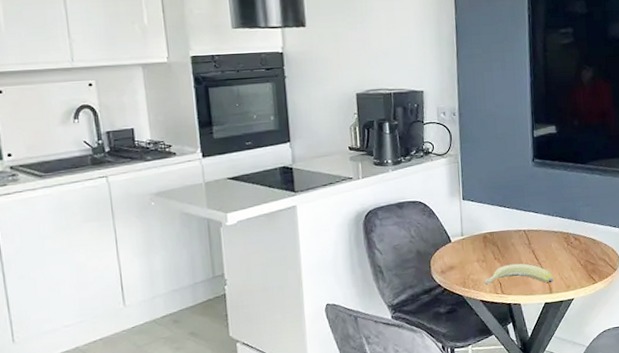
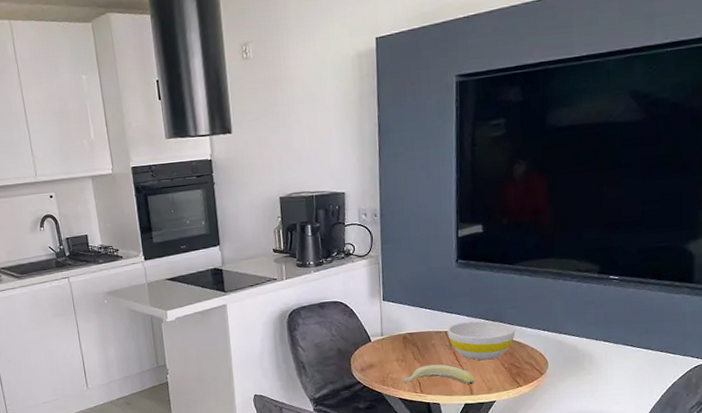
bowl: none [526,218,590,258] -> present [447,320,515,361]

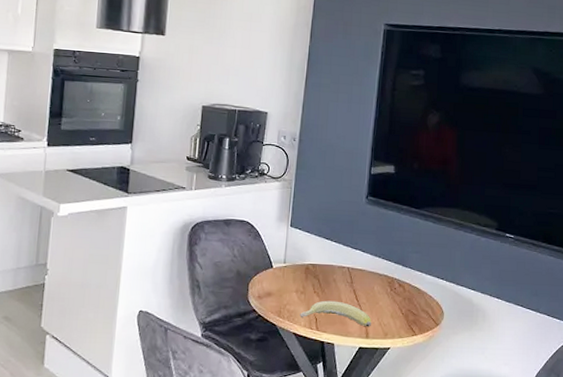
bowl: present [447,320,515,361] -> none [350,260,416,303]

